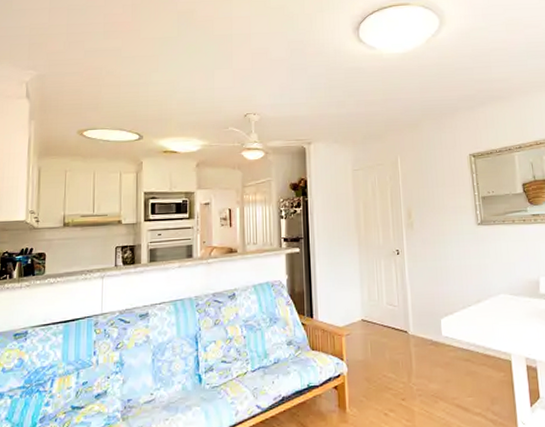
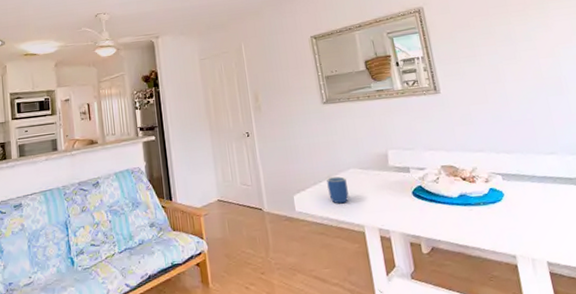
mug: none [476,301,498,330] -> present [326,176,349,204]

